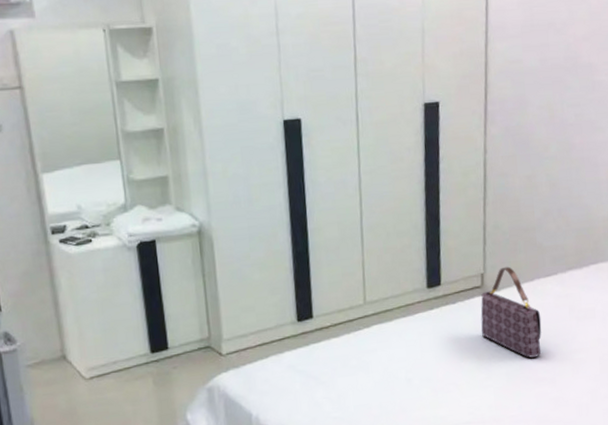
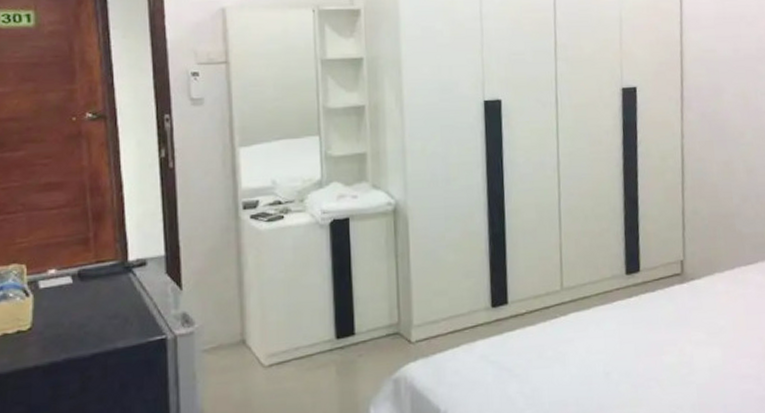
handbag: present [480,266,542,358] -> none [681,253,745,352]

